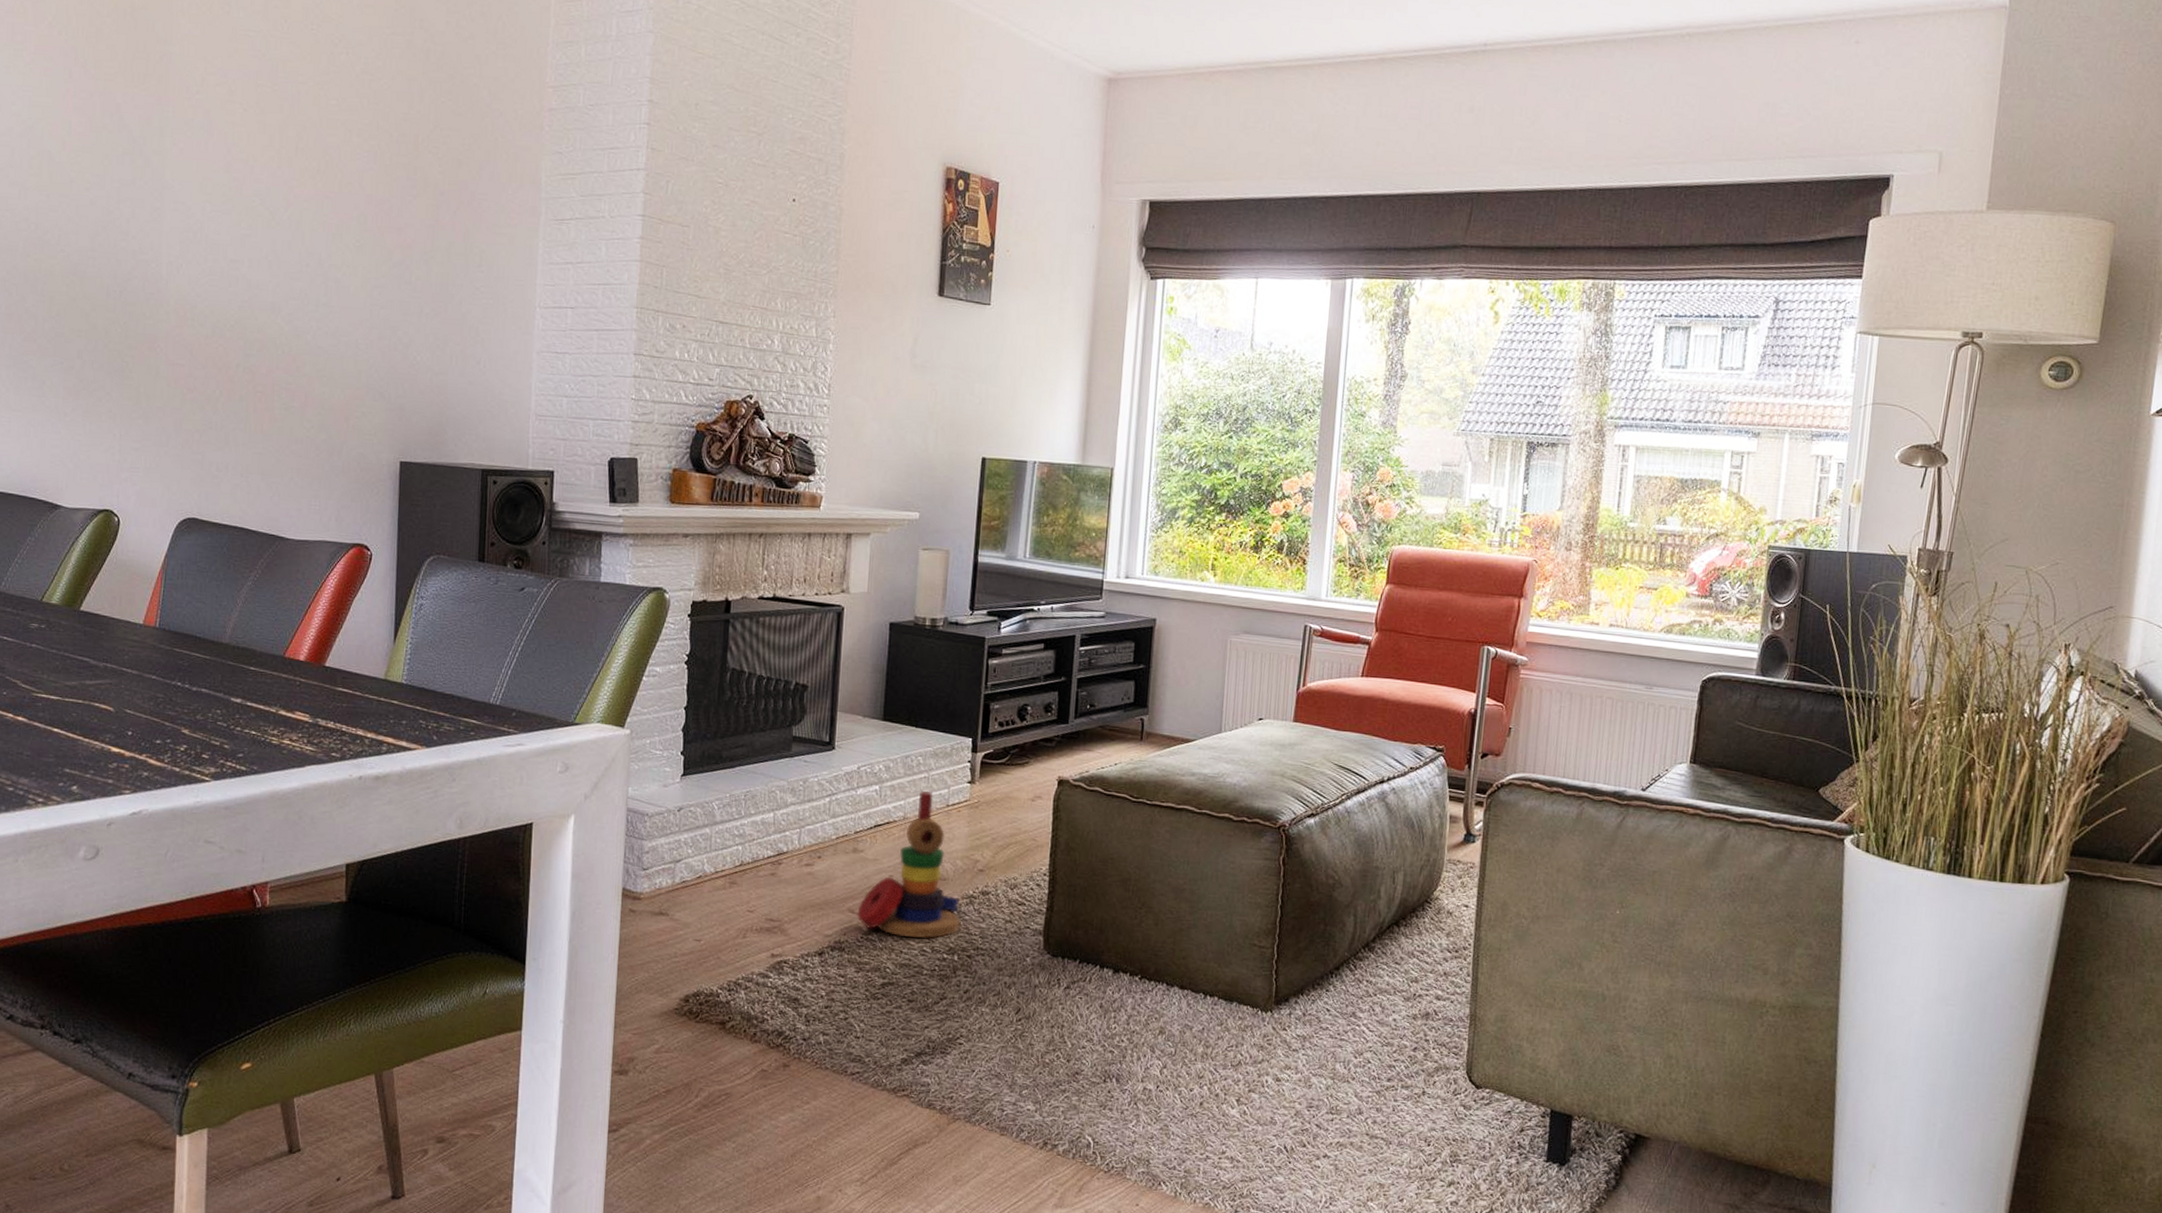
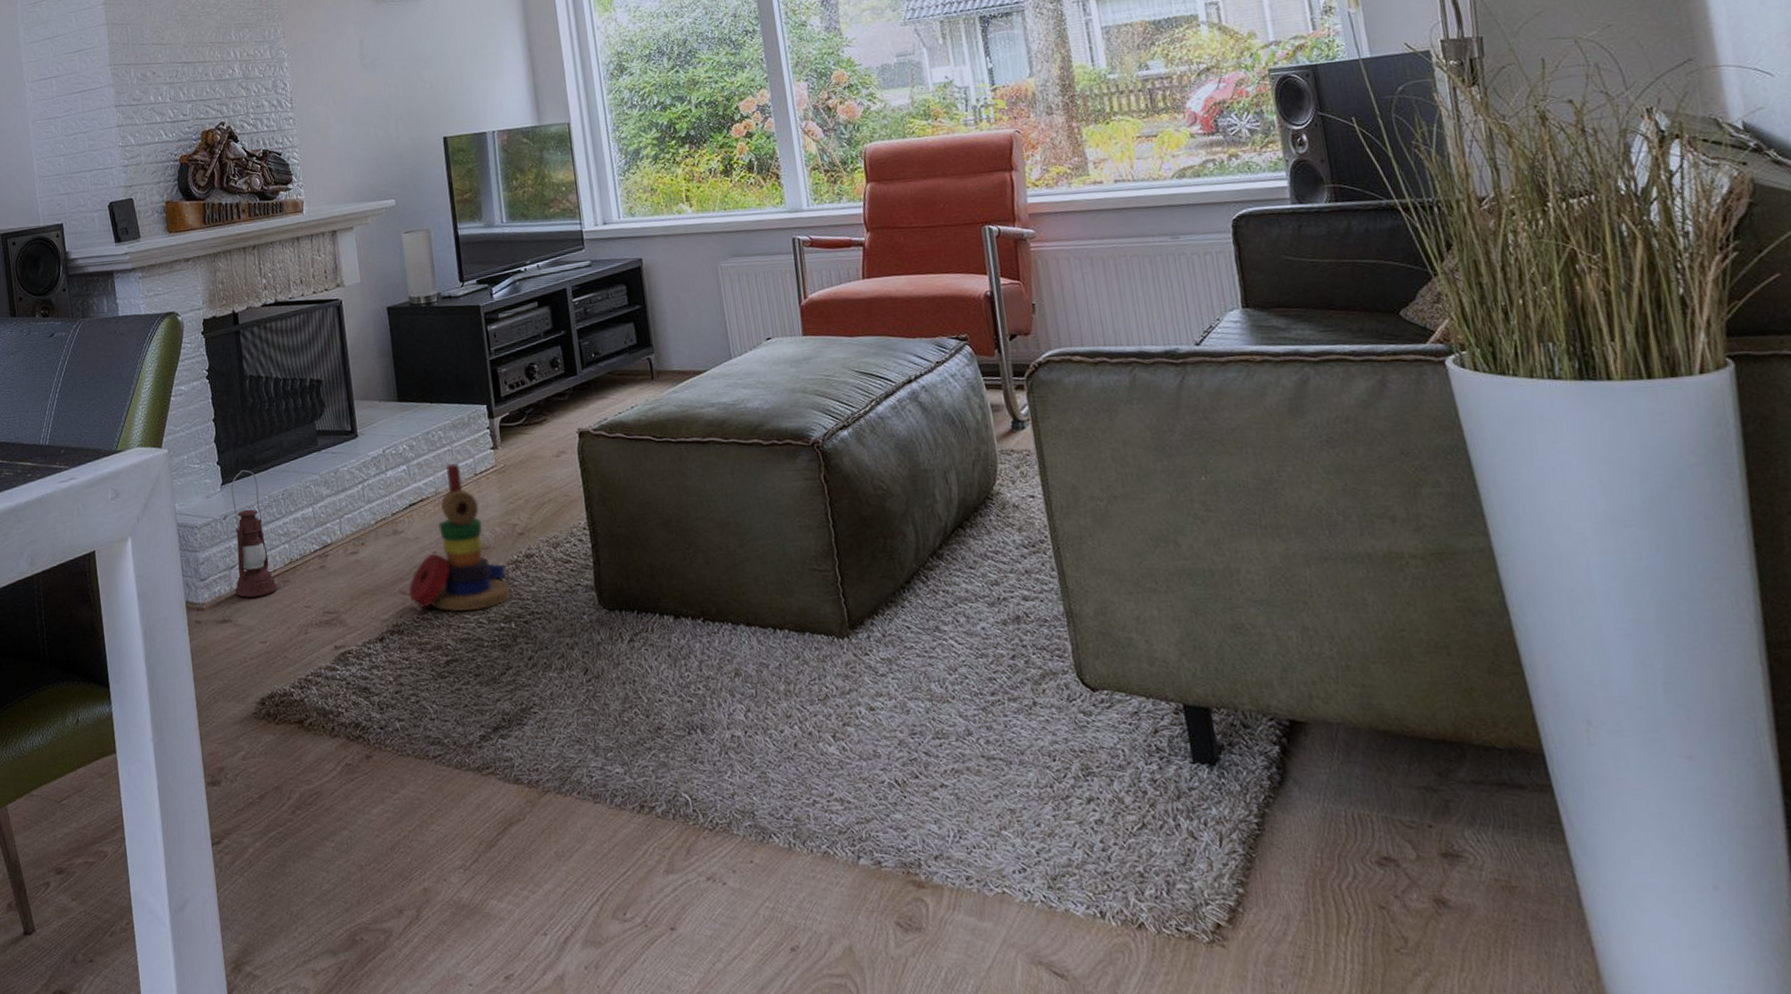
lantern: none [677,763,723,895] -> present [231,469,278,598]

